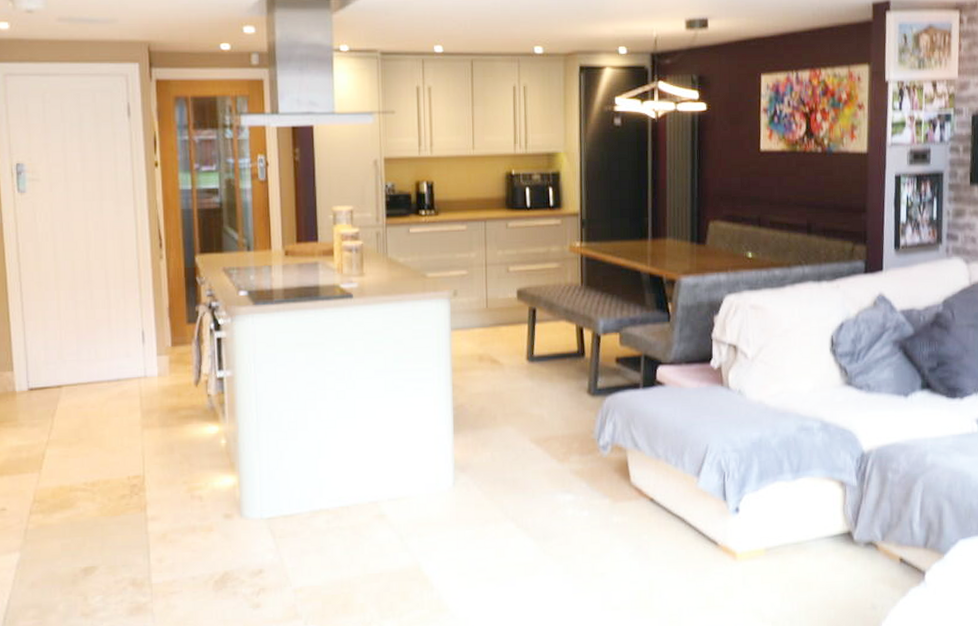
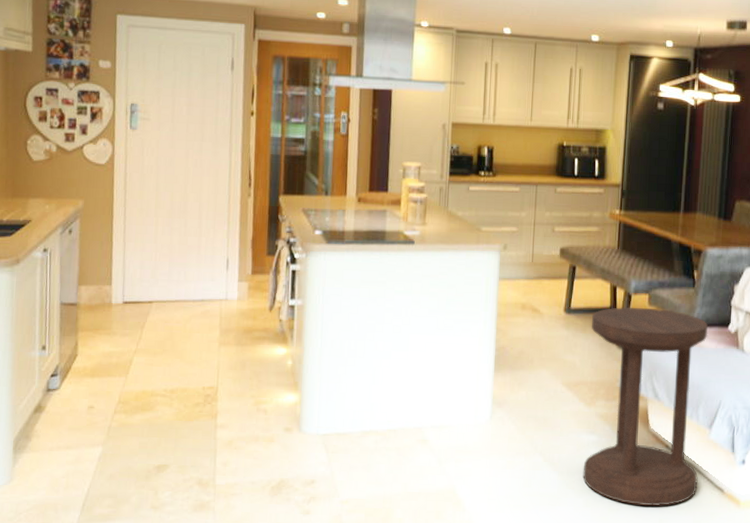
side table: none [557,348,689,567] -> present [582,307,708,506]

